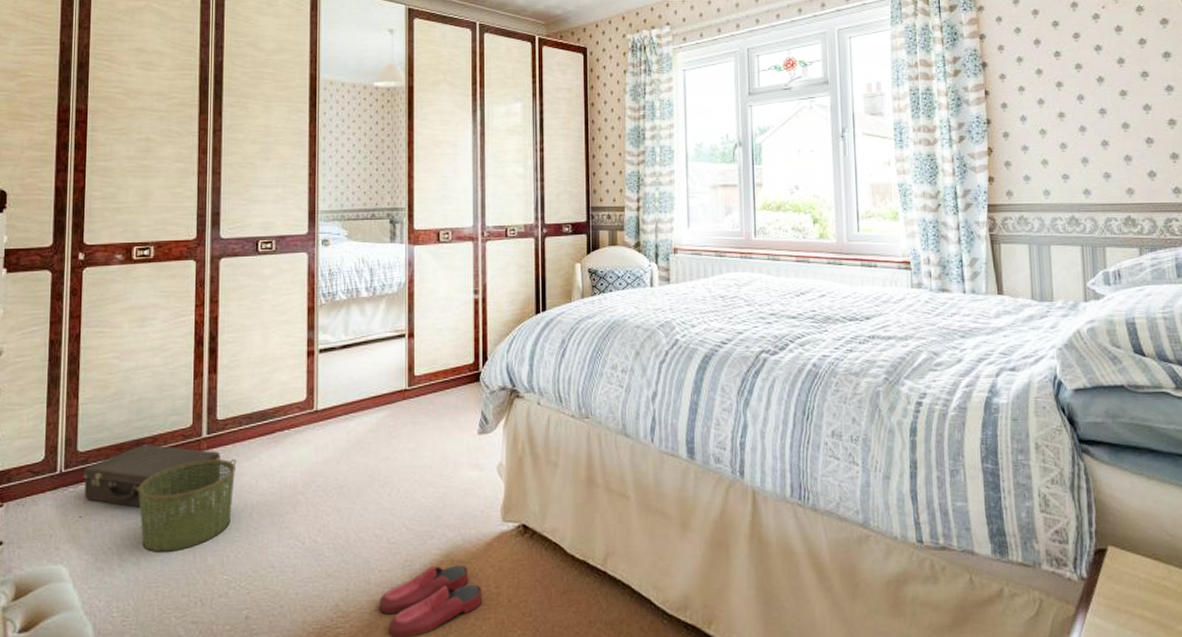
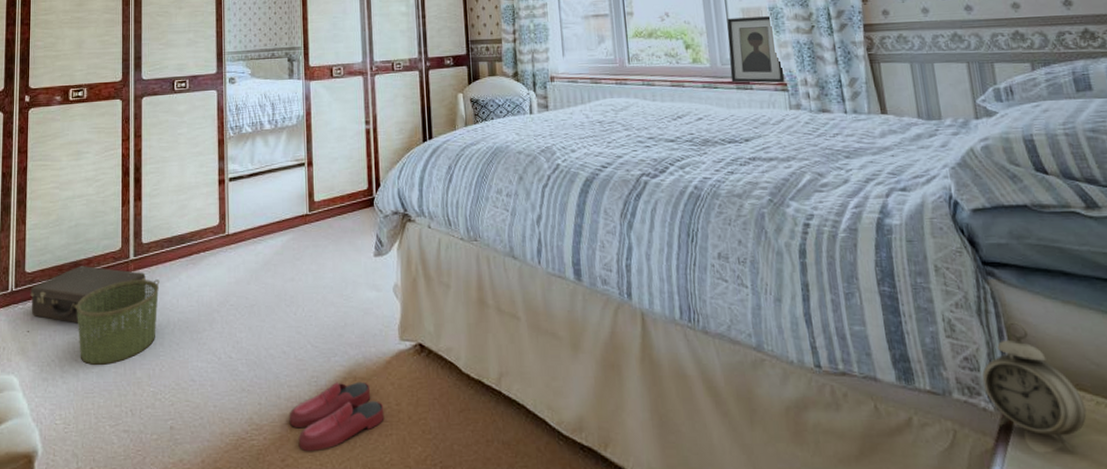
picture frame: none [855,193,909,262] -> present [727,16,785,84]
alarm clock: none [1069,497,1159,618] -> present [982,322,1087,453]

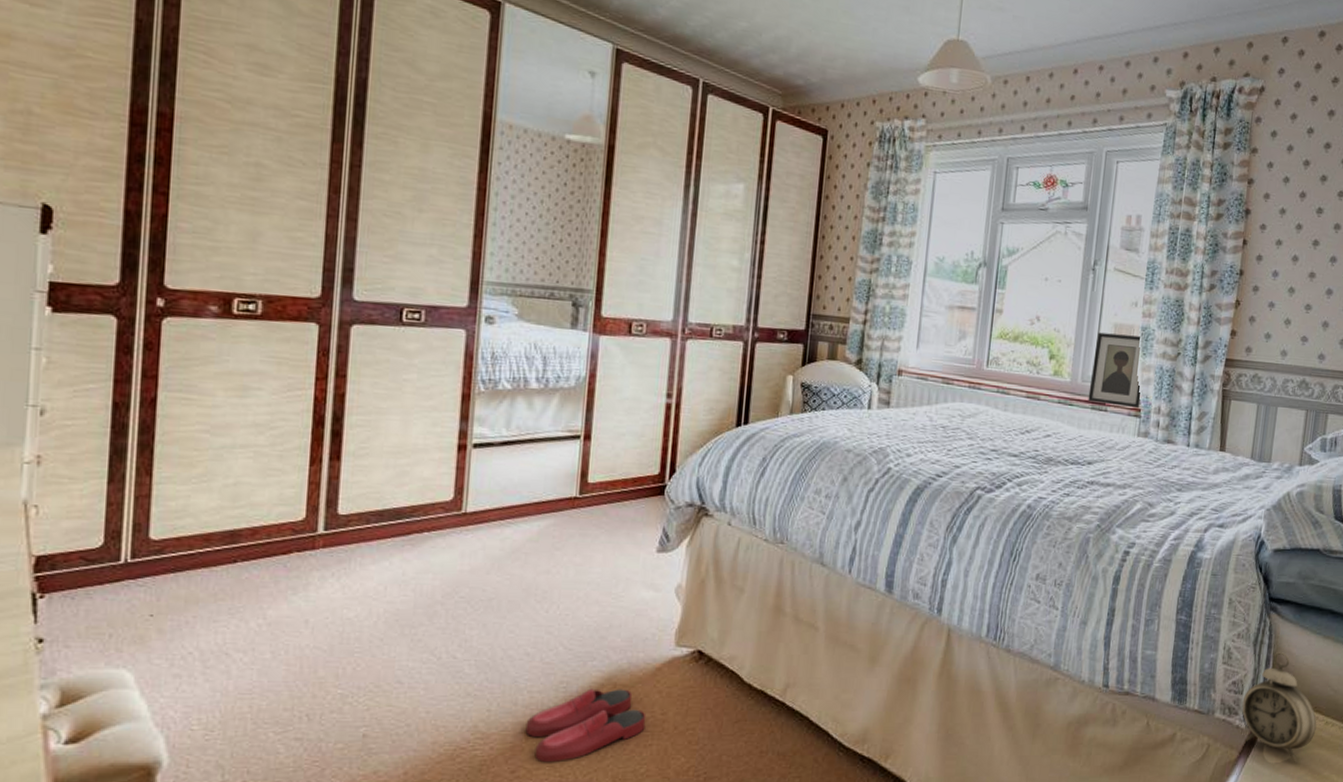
suitcase: present [30,266,146,324] -> none [156,537,341,611]
basket: present [75,279,160,366] -> none [228,559,361,662]

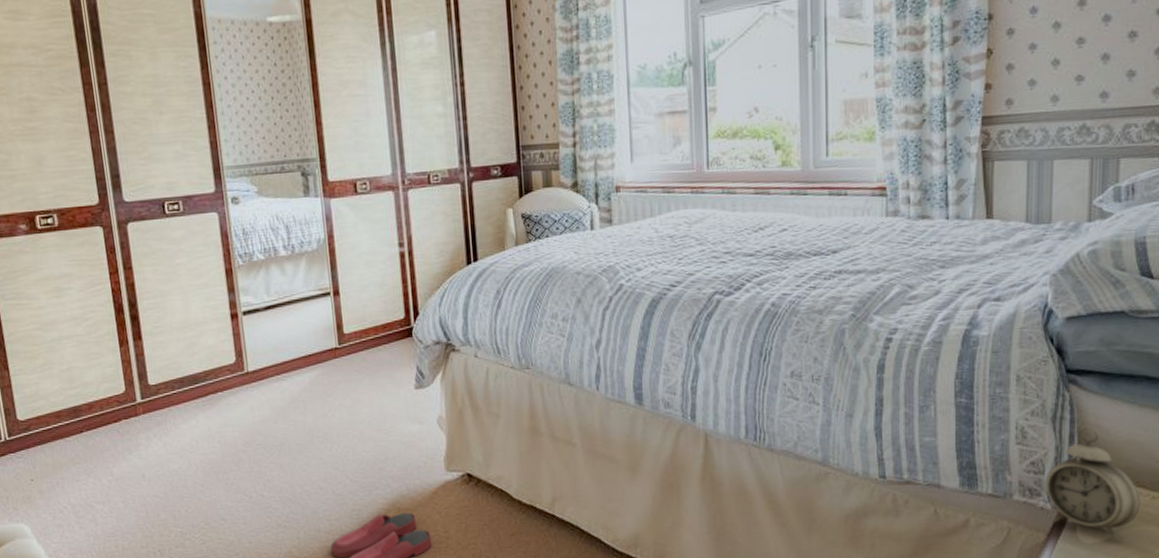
picture frame: present [1088,332,1141,409] -> none [823,109,885,188]

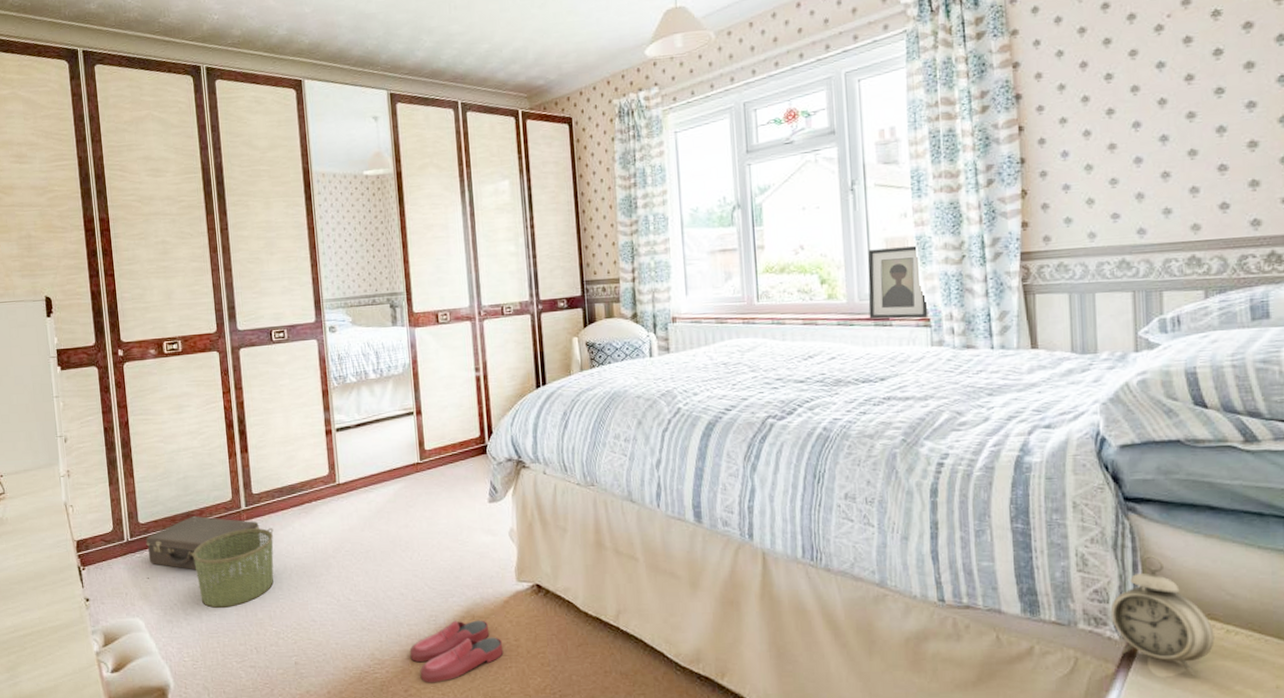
suitcase: none [26,411,160,470] -> present [145,516,260,571]
basket: none [81,422,177,511] -> present [191,528,274,609]
picture frame: none [823,109,885,188] -> present [868,246,929,319]

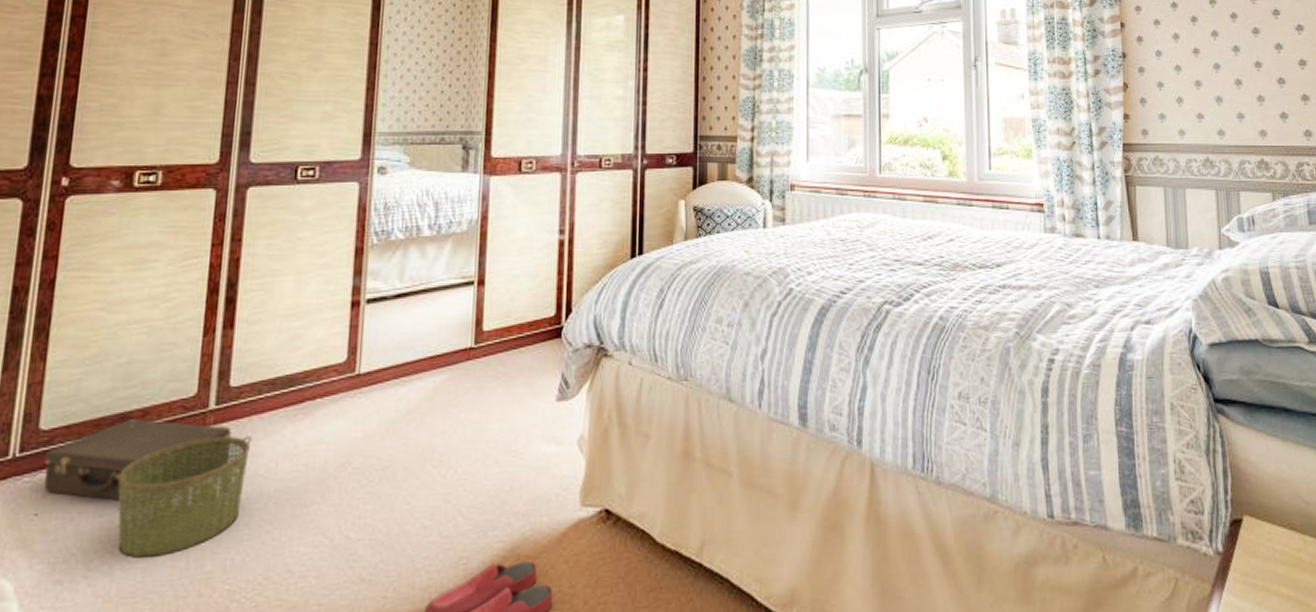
picture frame: present [868,246,929,319] -> none [987,128,1042,203]
alarm clock: present [1110,556,1215,677] -> none [1205,461,1294,595]

